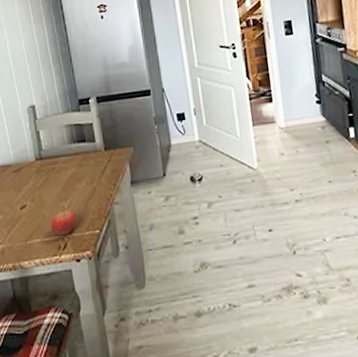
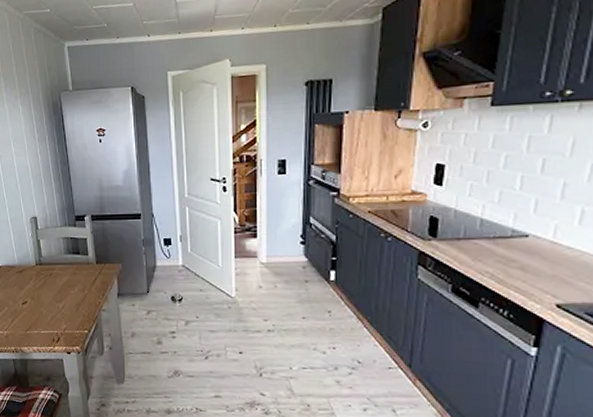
fruit: present [51,209,77,236] -> none [47,310,69,331]

